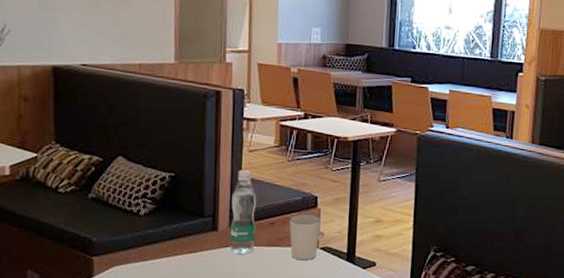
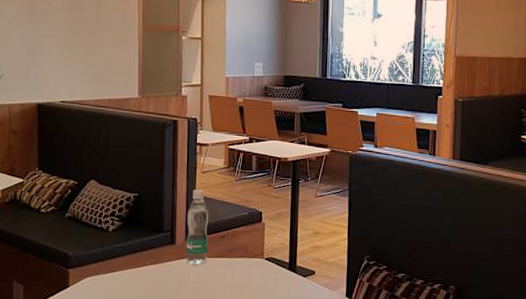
cup: present [289,214,325,261] -> none [238,228,269,270]

